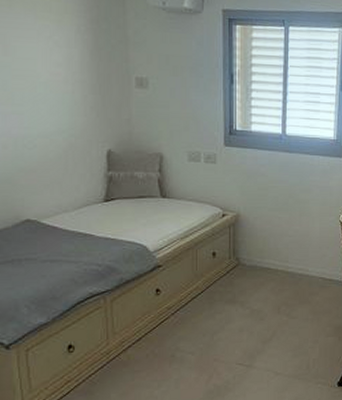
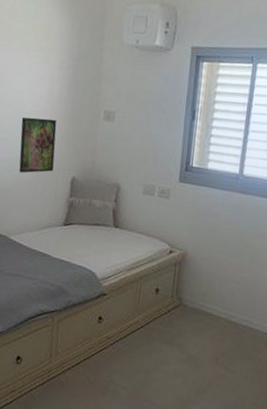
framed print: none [37,87,85,150] -> present [19,117,57,173]

